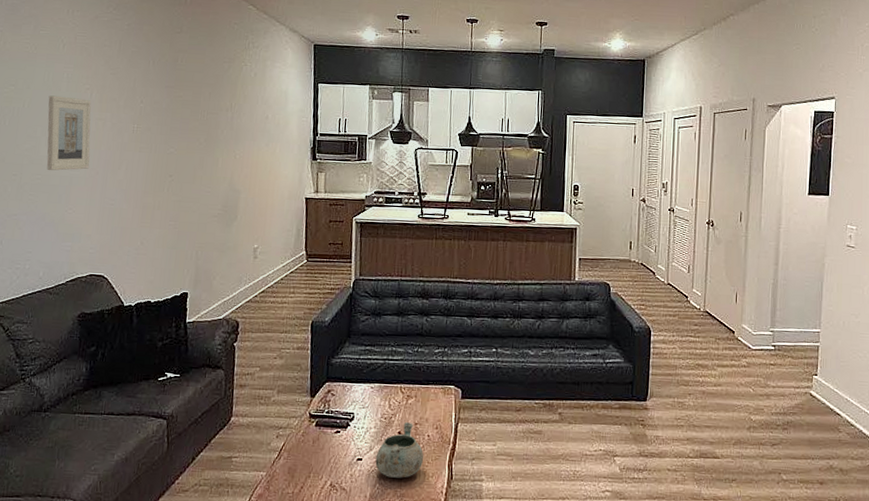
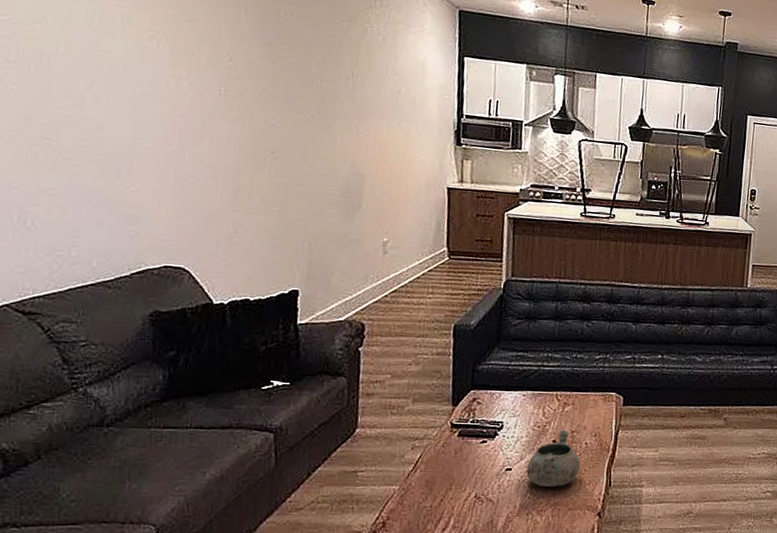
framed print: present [47,95,92,171] -> none [94,40,159,138]

